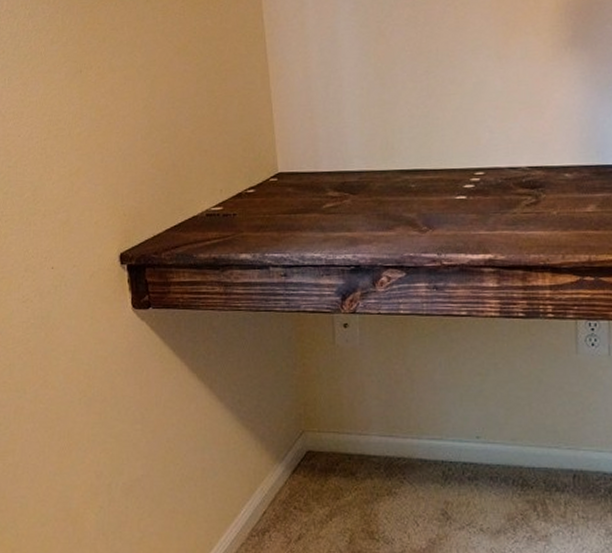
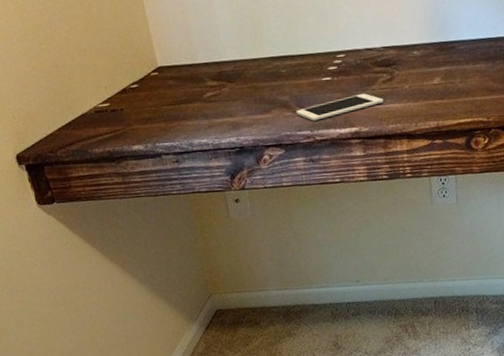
cell phone: none [423,216,526,243] -> present [296,93,384,121]

